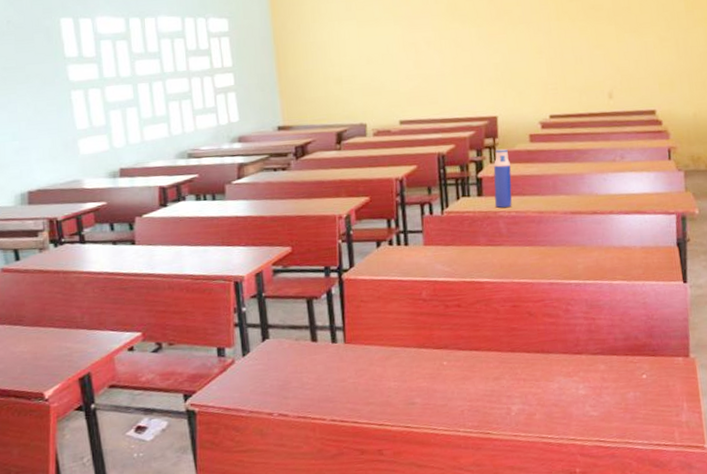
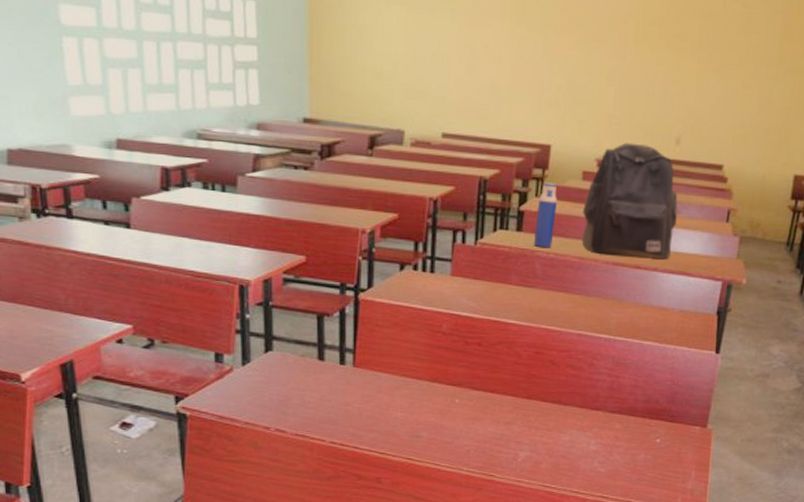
backpack: none [535,103,623,207] -> present [581,142,678,260]

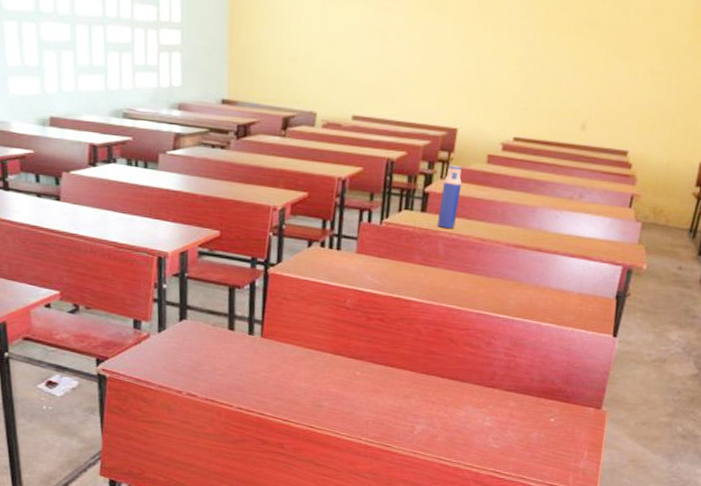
backpack: present [581,142,678,260] -> none [484,127,582,243]

